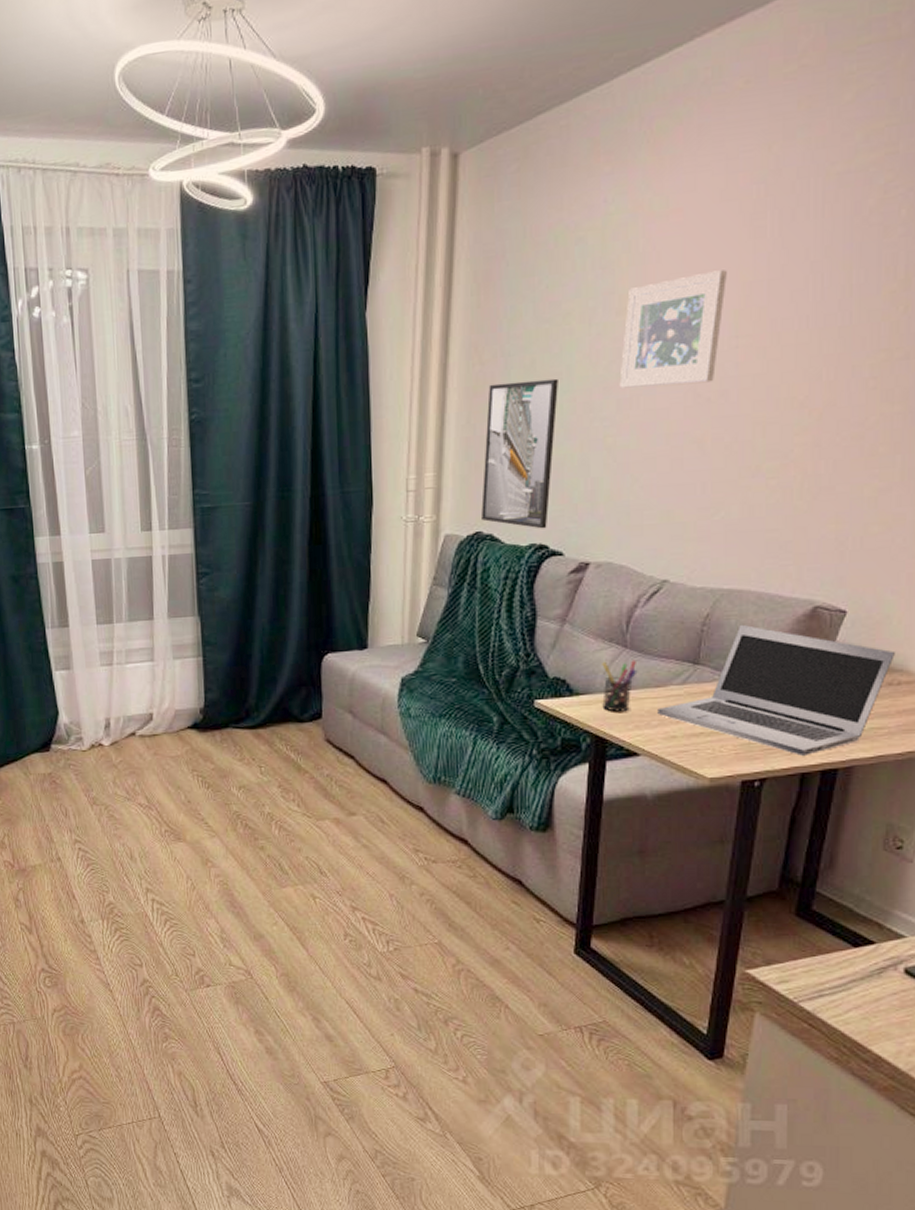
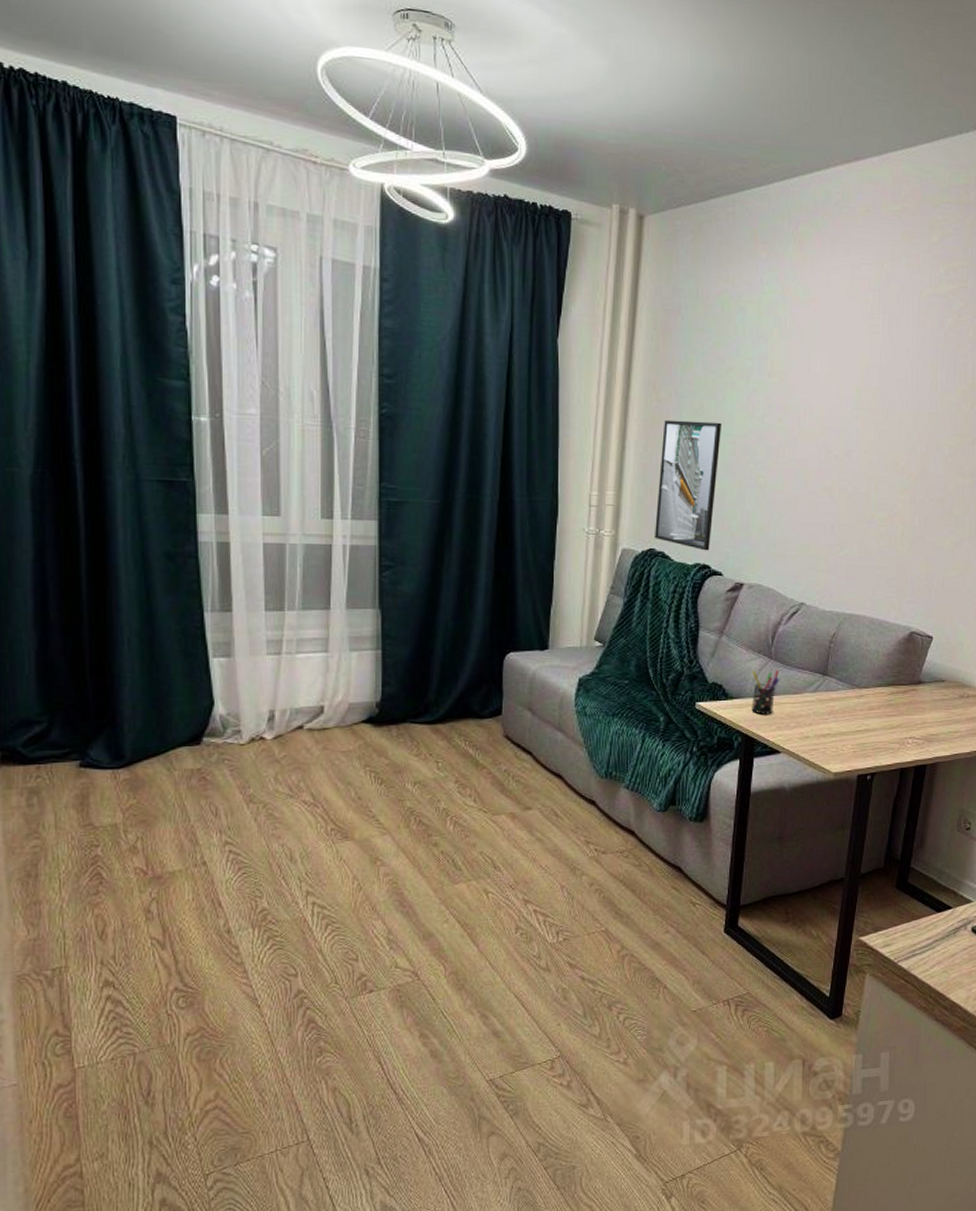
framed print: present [619,270,727,389] -> none [770,353,851,443]
laptop: present [657,624,895,756] -> none [795,643,965,754]

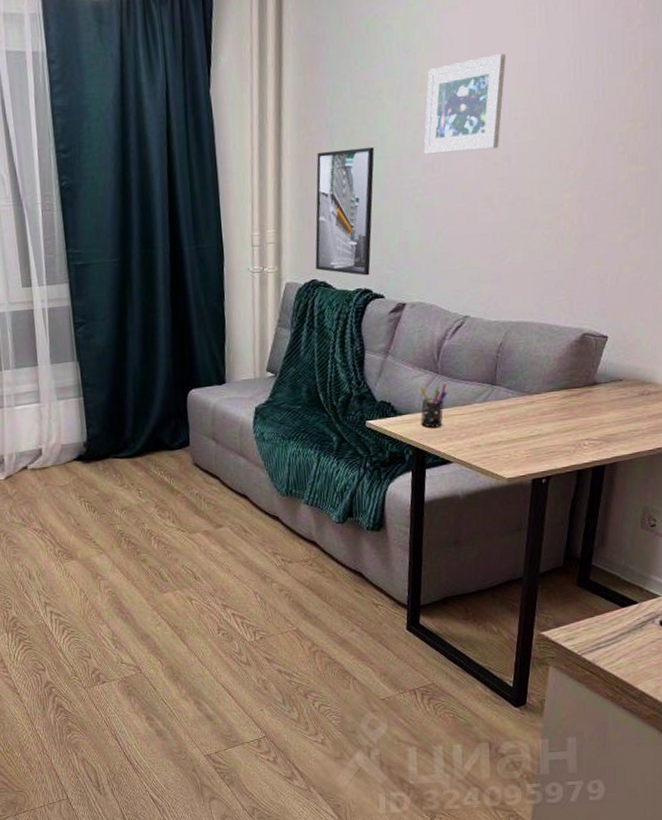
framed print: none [770,353,851,443] -> present [423,53,506,155]

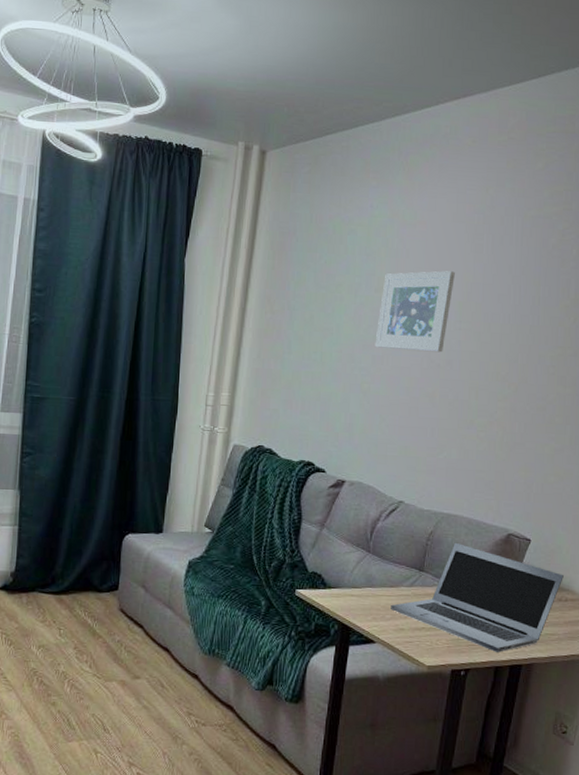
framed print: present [315,146,374,276] -> none [264,329,330,449]
pen holder: present [419,383,448,428] -> none [349,562,377,605]
laptop: none [465,350,645,456] -> present [391,542,564,652]

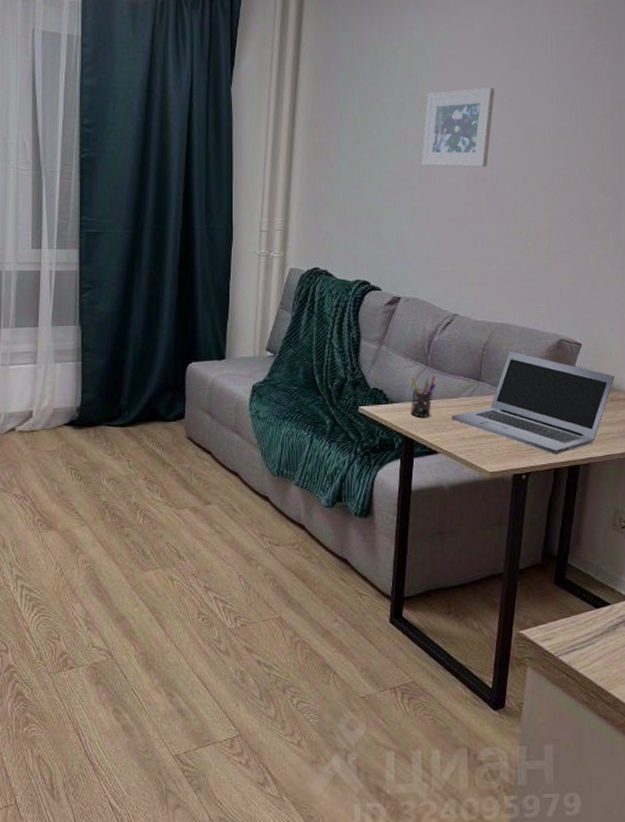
pen holder: none [349,562,377,605] -> present [410,376,437,418]

